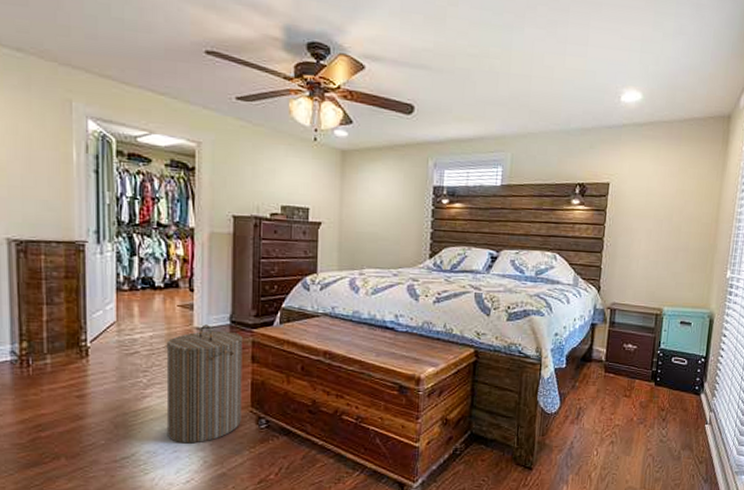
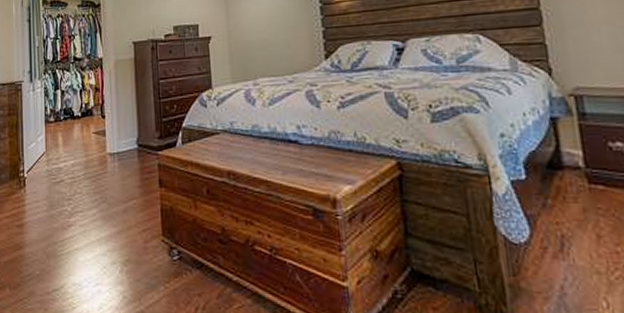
laundry hamper: present [166,324,243,444] -> none [85,150,155,276]

